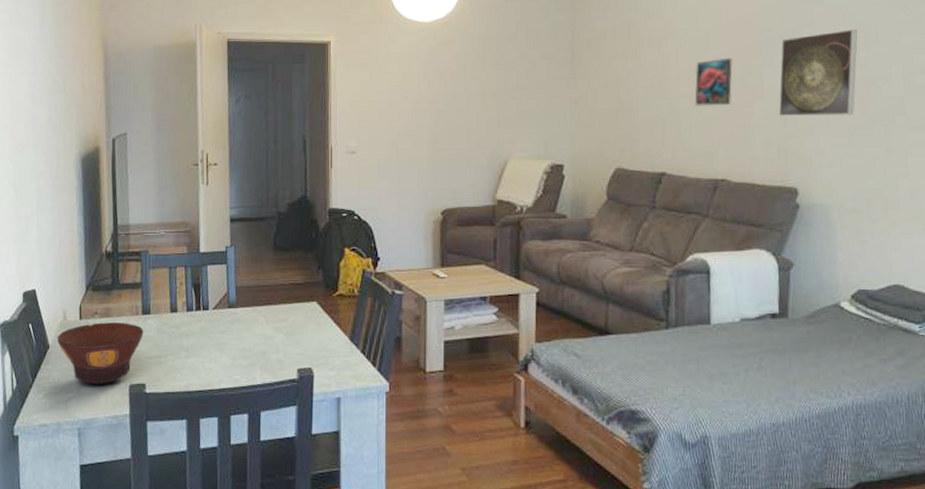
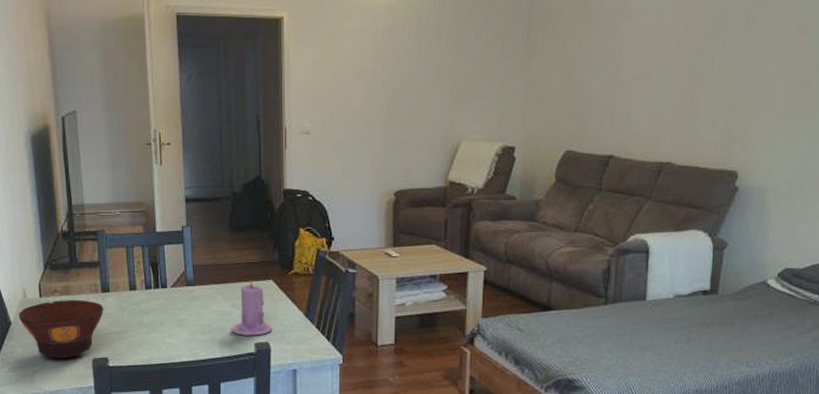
candle: none [273,300,316,361] -> present [231,279,272,336]
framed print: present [694,57,732,106] -> none [646,40,686,89]
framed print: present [779,29,858,116] -> none [727,12,810,100]

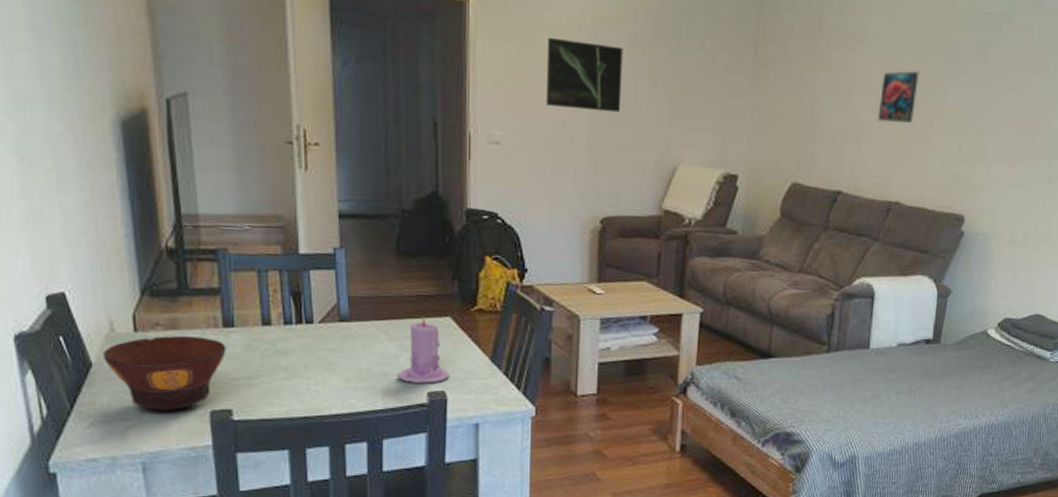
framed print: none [347,41,411,100] -> present [546,37,623,113]
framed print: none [646,40,686,89] -> present [877,71,919,123]

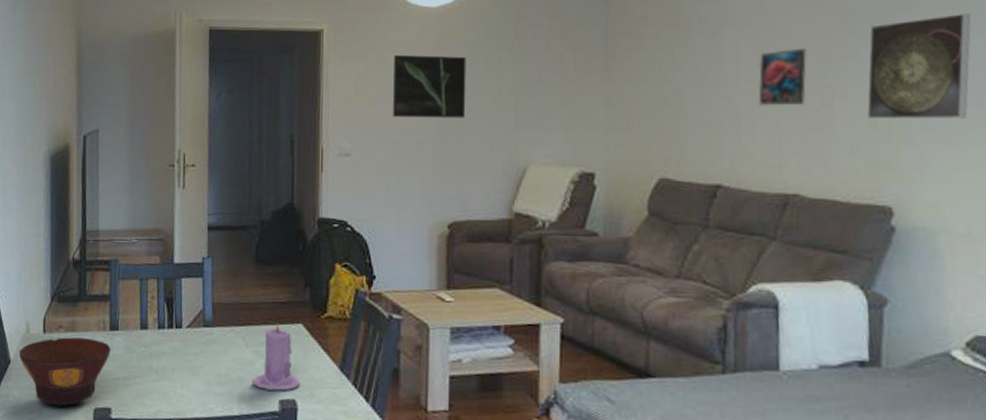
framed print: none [957,53,1039,144] -> present [867,13,971,119]

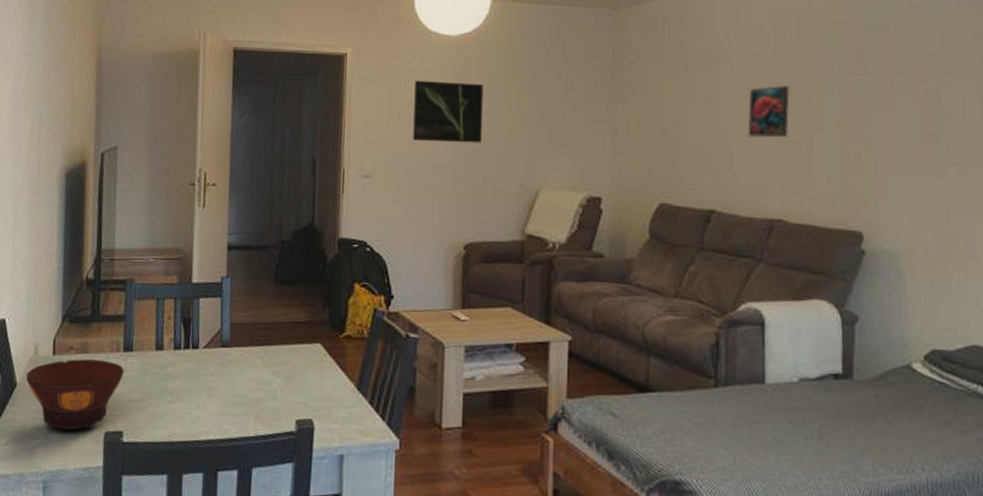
candle: present [252,321,301,391] -> none [269,341,318,411]
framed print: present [867,13,971,119] -> none [841,58,928,153]

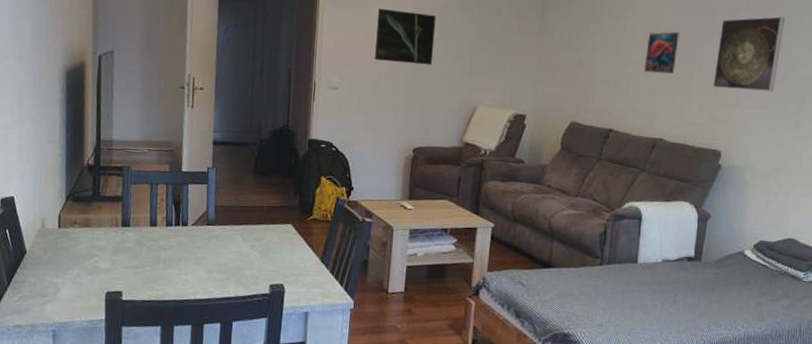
bowl: present [26,359,124,431] -> none [34,232,123,290]
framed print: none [841,58,928,153] -> present [713,16,785,92]

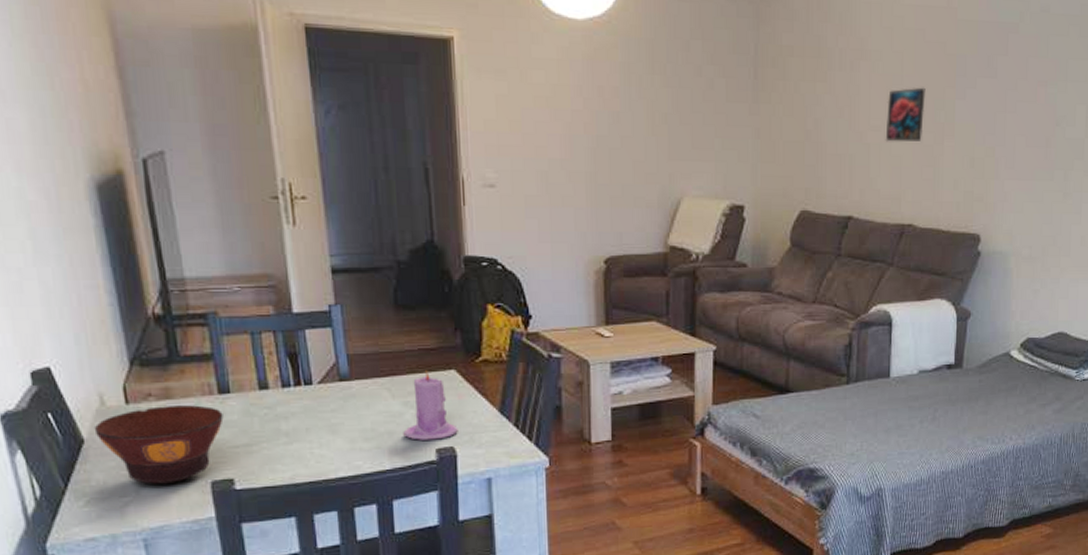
bowl: none [34,232,123,290] -> present [94,405,224,484]
candle: none [247,222,288,278] -> present [403,369,458,440]
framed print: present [375,8,436,65] -> none [538,72,619,148]
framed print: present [713,16,785,92] -> none [968,62,1048,158]

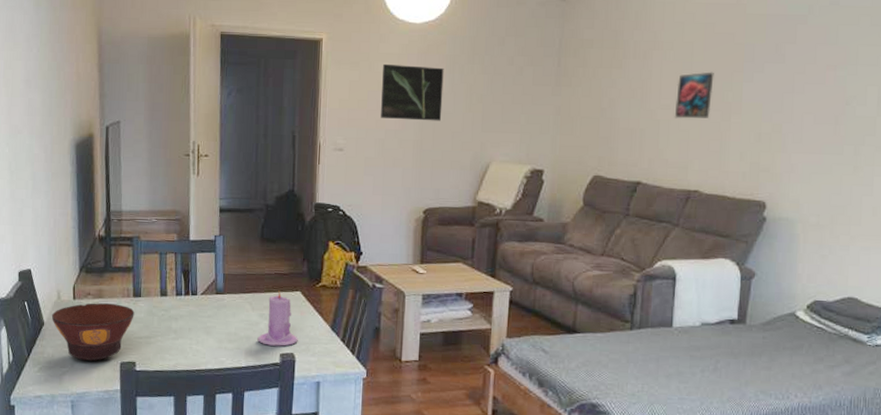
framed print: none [538,72,619,148] -> present [381,63,444,121]

